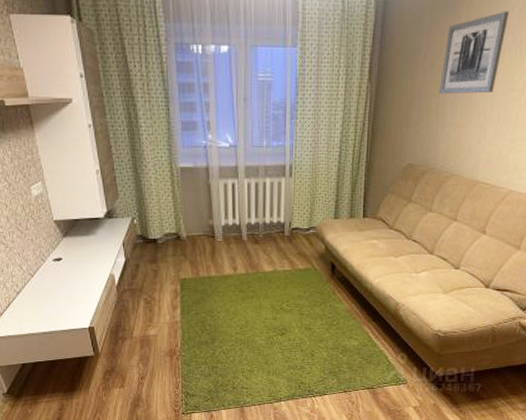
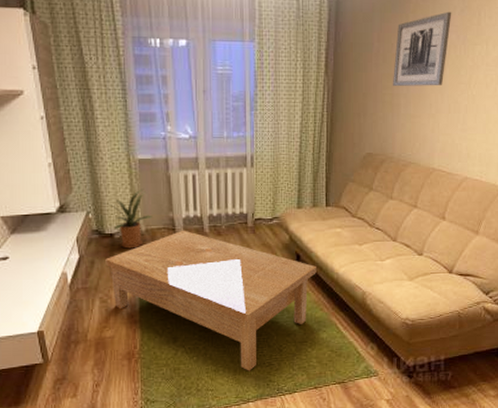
house plant: none [147,196,193,254] -> present [103,189,153,249]
coffee table: none [149,237,351,373] -> present [105,230,316,371]

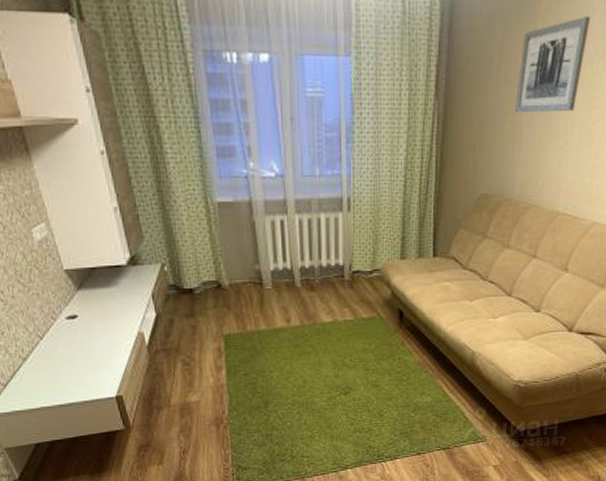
house plant: present [103,189,153,249] -> none [179,237,237,306]
coffee table: present [105,230,316,371] -> none [186,284,421,437]

